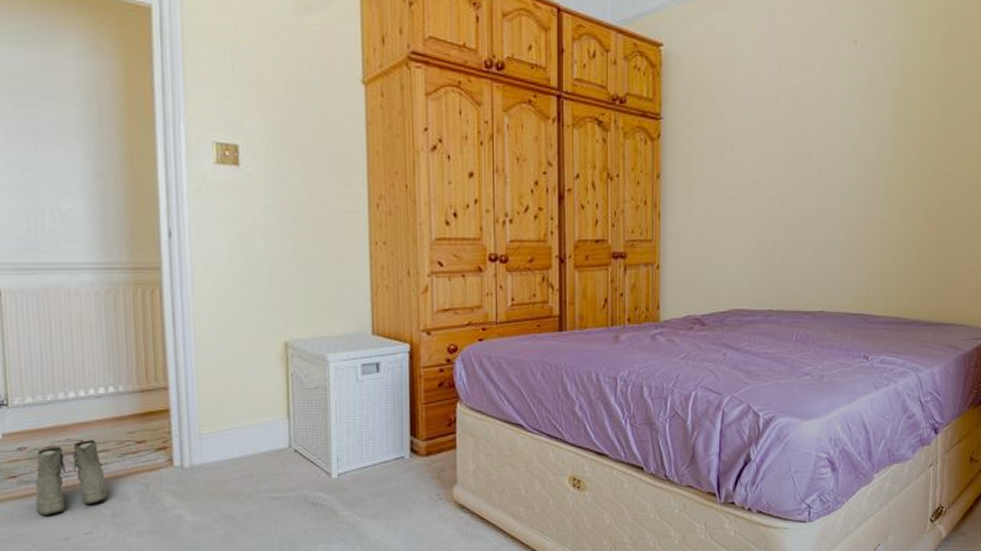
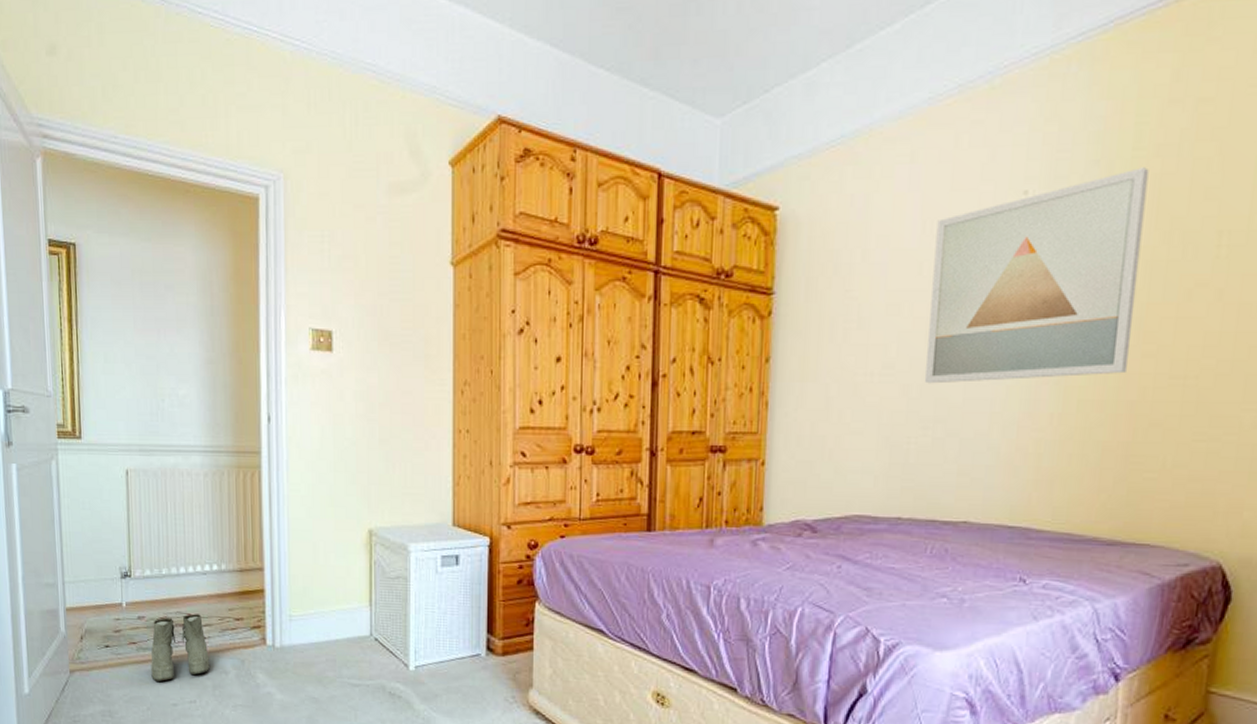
wall art: none [785,27,941,197] -> present [924,167,1149,384]

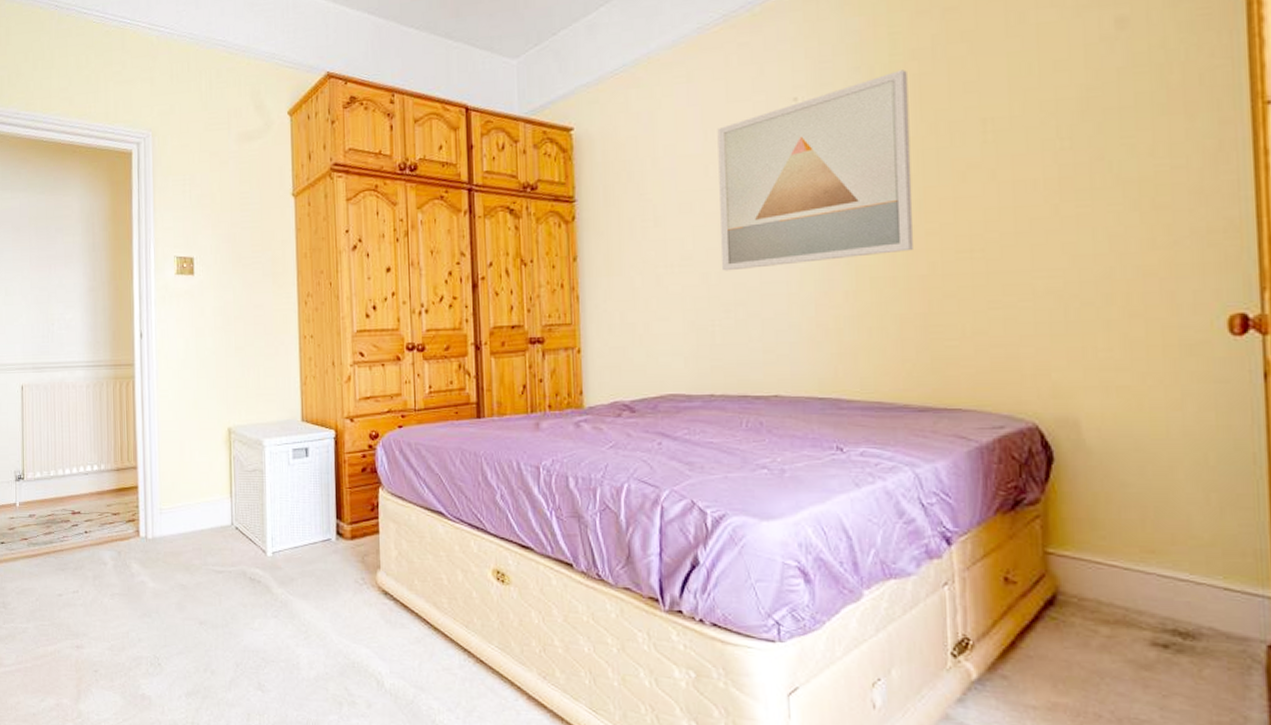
boots: present [151,614,210,682] -> none [40,510,90,574]

